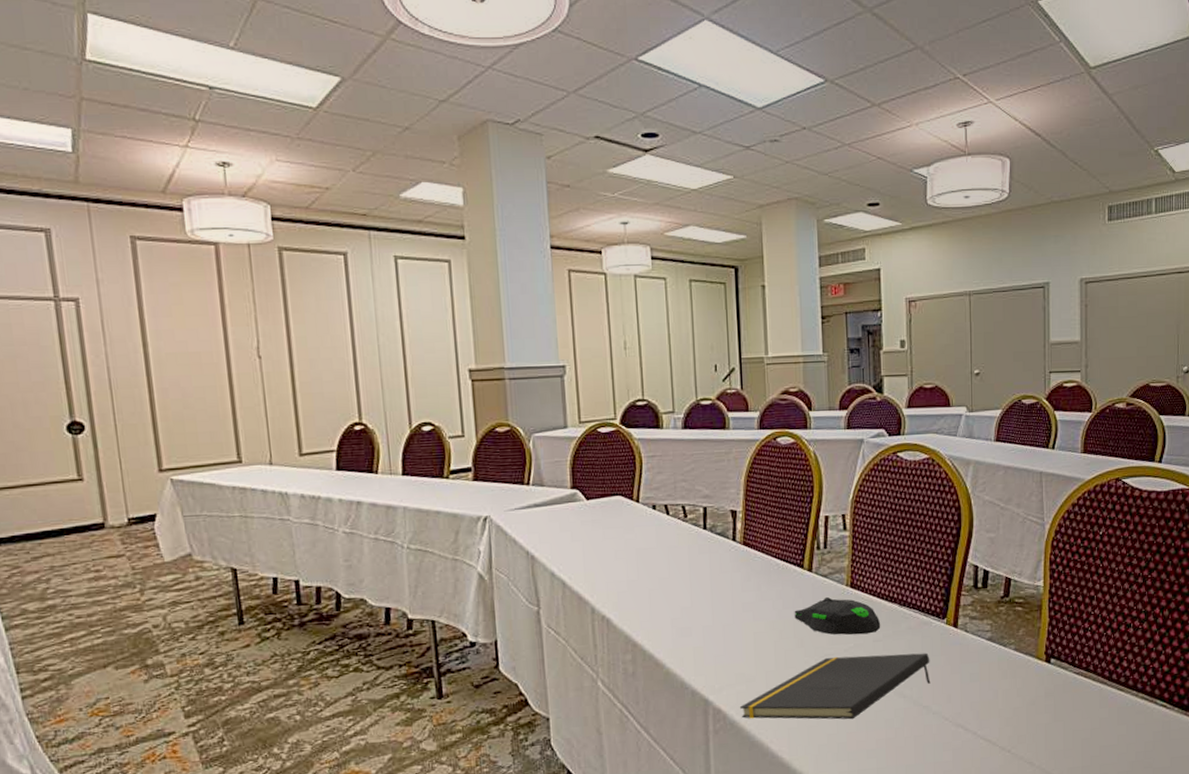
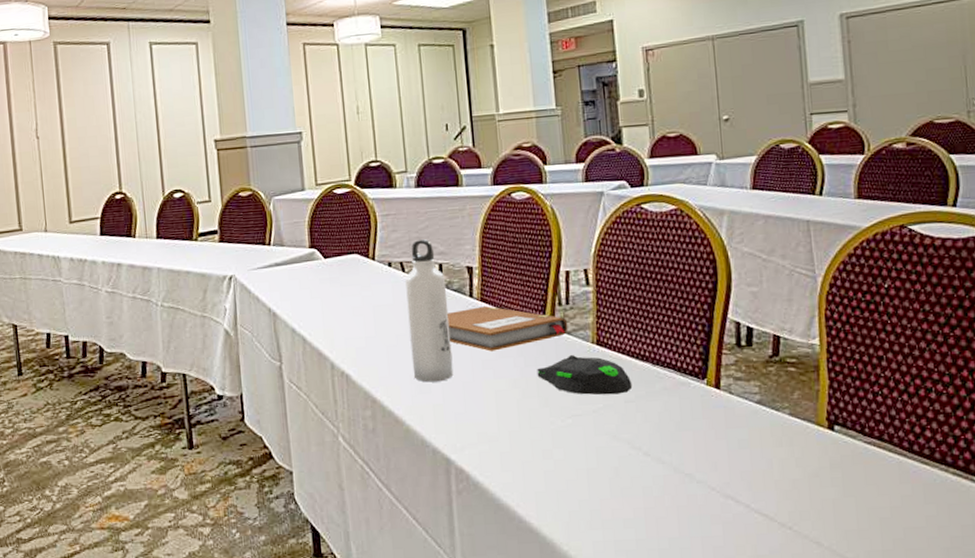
water bottle: none [669,482,715,626] -> present [405,239,454,383]
notebook: none [710,550,825,594] -> present [447,306,568,351]
notepad: present [739,653,931,720] -> none [482,415,692,486]

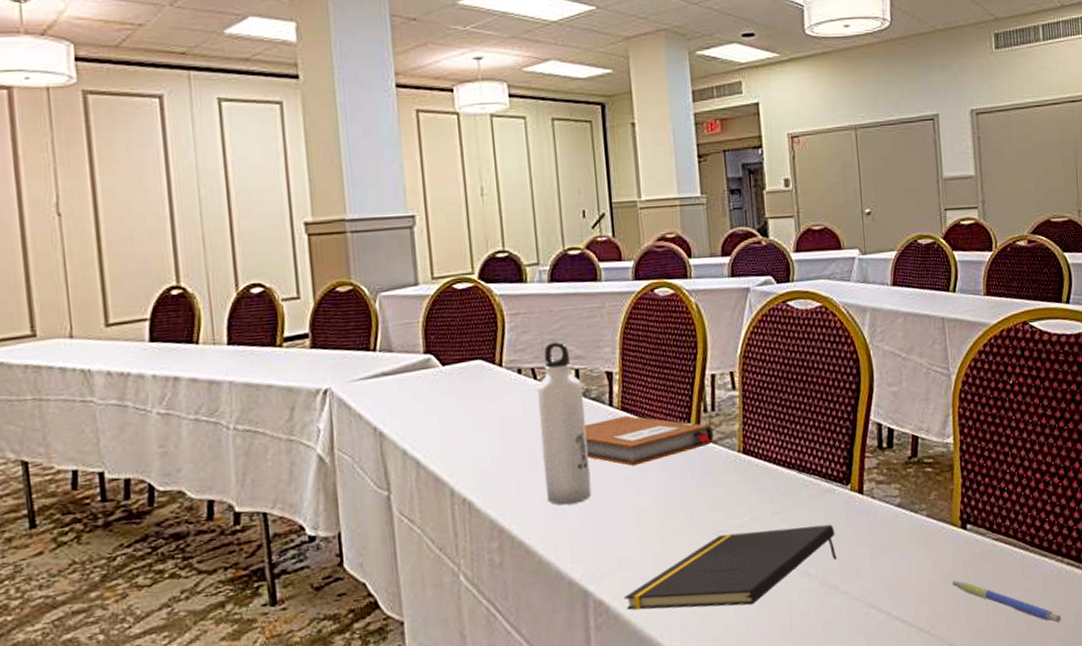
notepad: none [482,415,692,486] -> present [623,524,837,611]
computer mouse: present [537,355,633,395] -> none [681,466,779,509]
pen: none [816,480,946,534] -> present [951,580,1062,624]

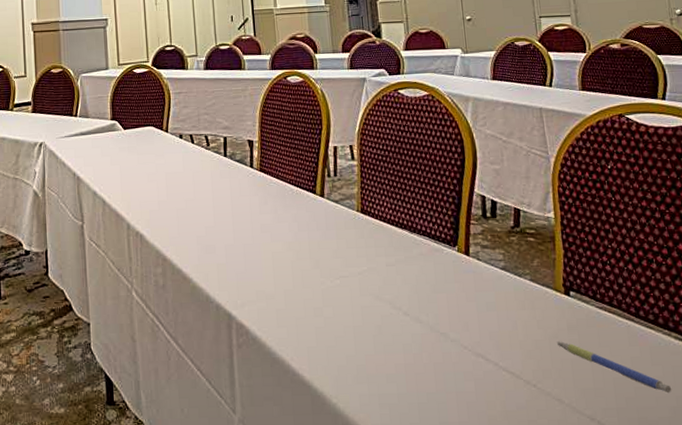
water bottle: present [537,342,592,506] -> none [194,115,236,244]
notebook: present [585,415,714,466] -> none [231,176,336,217]
notepad: present [623,524,837,611] -> none [260,279,446,342]

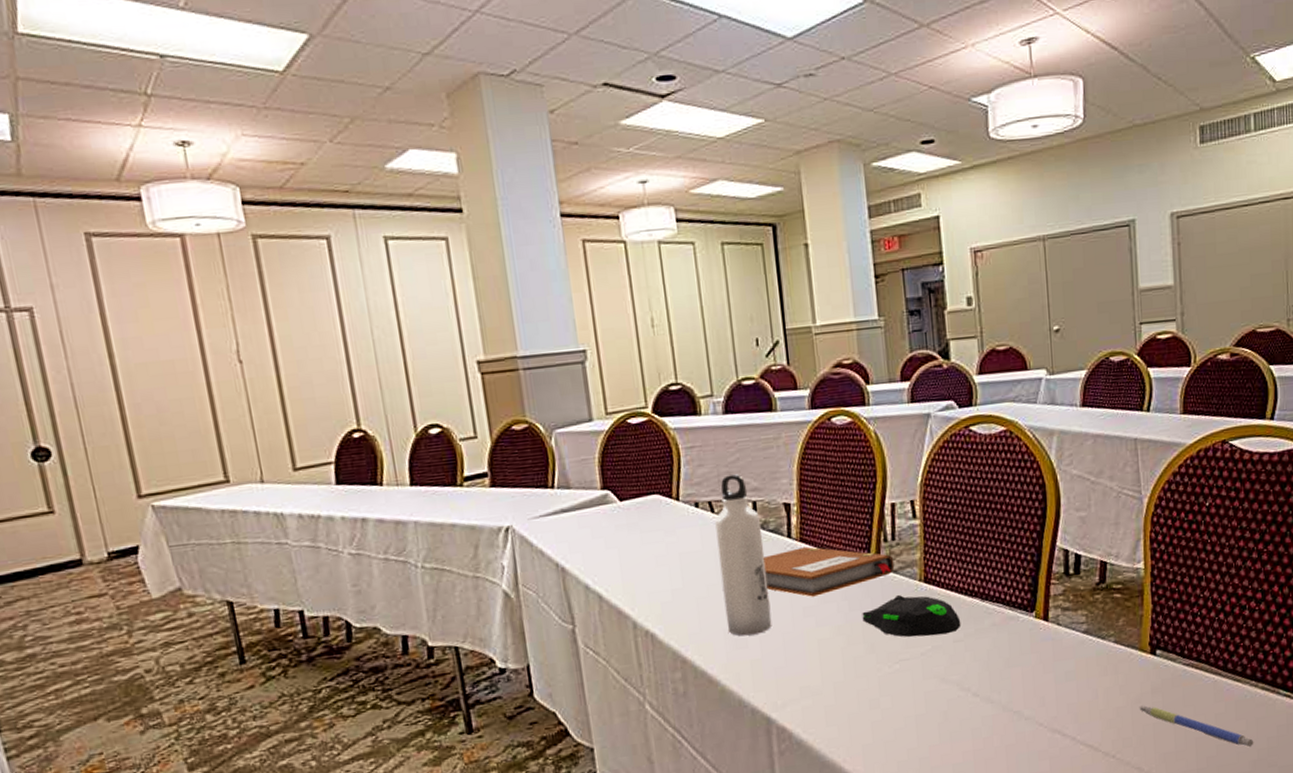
water bottle: none [194,115,236,244] -> present [715,474,772,636]
notebook: none [231,176,336,217] -> present [763,546,895,597]
computer mouse: none [309,222,393,259] -> present [862,595,961,637]

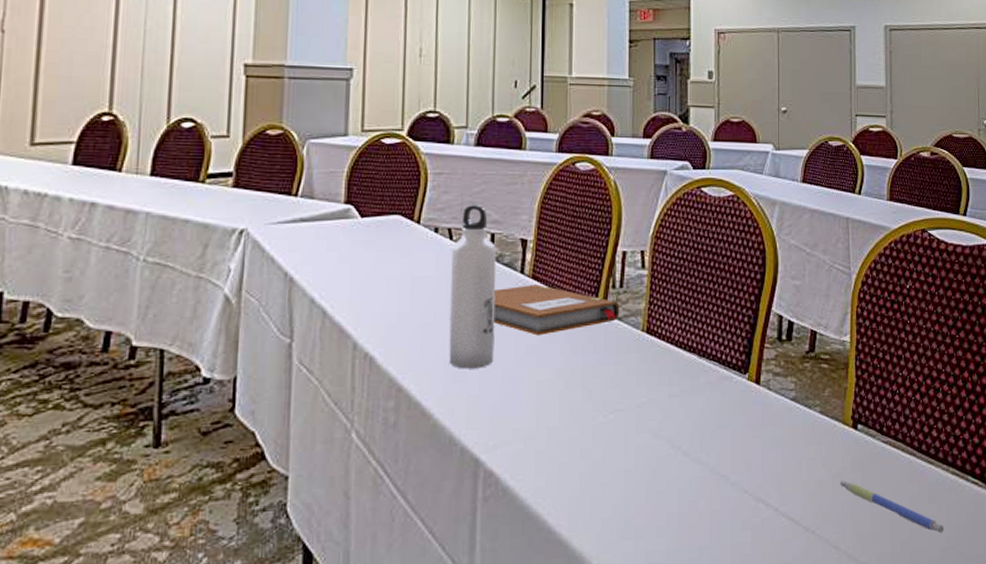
computer mouse: present [862,595,961,637] -> none [583,343,678,388]

